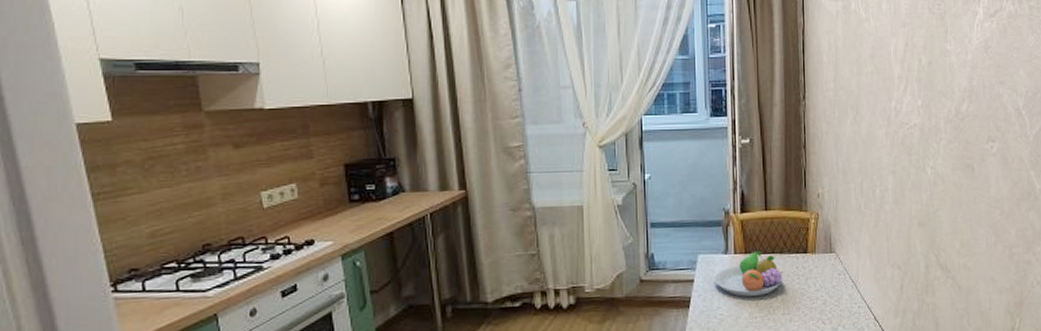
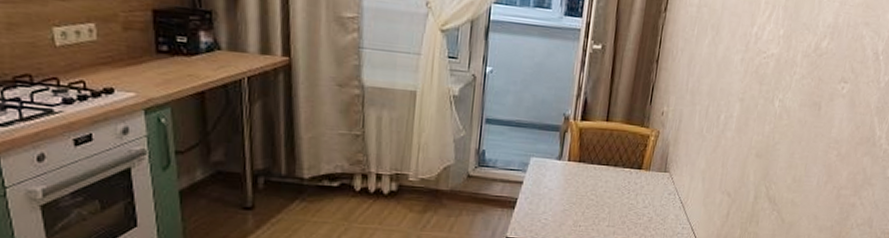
fruit bowl: present [714,250,784,297] -> none [543,160,615,205]

